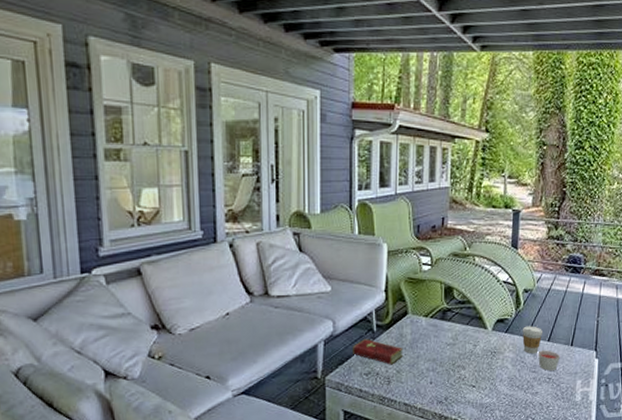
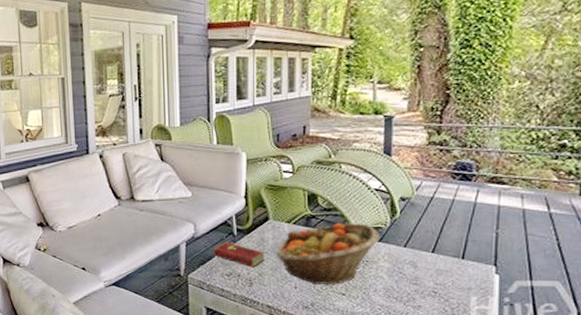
fruit basket: none [412,315,506,378] -> present [275,223,380,284]
coffee cup: present [522,326,542,354] -> none [400,236,425,266]
candle: present [537,350,561,371] -> none [419,262,449,284]

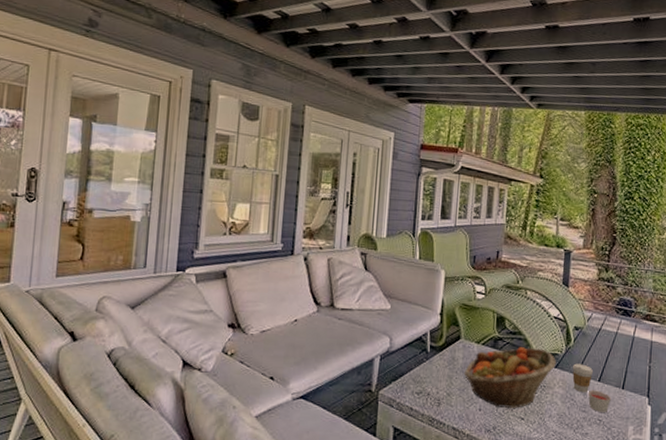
hardcover book: present [214,242,265,268] -> none [406,358,455,387]
coffee cup: none [400,236,425,266] -> present [572,363,593,393]
candle: none [419,262,449,284] -> present [587,390,612,412]

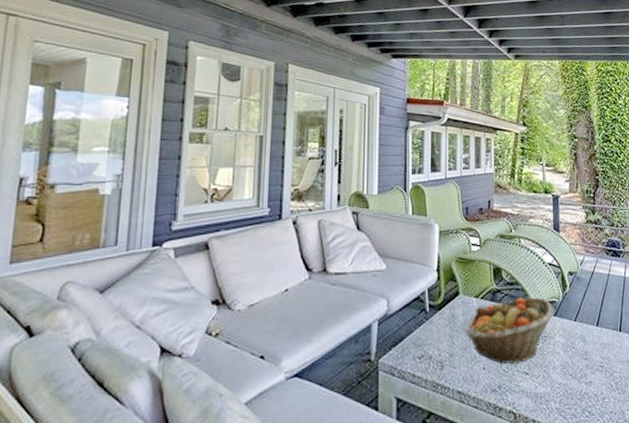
coffee cup: present [572,363,593,393] -> none [571,309,590,340]
candle: present [587,390,612,412] -> none [587,335,611,358]

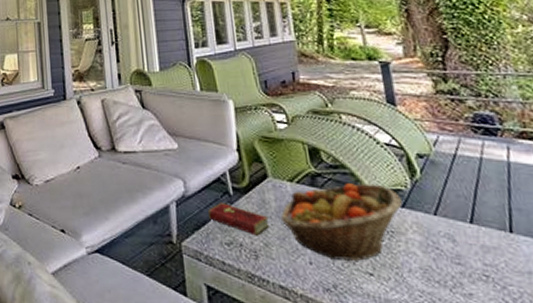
hardcover book: none [406,320,456,348] -> present [208,203,270,236]

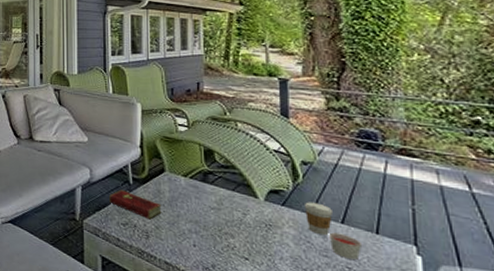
fruit basket: present [280,183,402,261] -> none [172,182,282,247]
coffee cup: none [427,201,460,240] -> present [305,202,332,236]
candle: none [457,235,498,265] -> present [328,232,363,260]

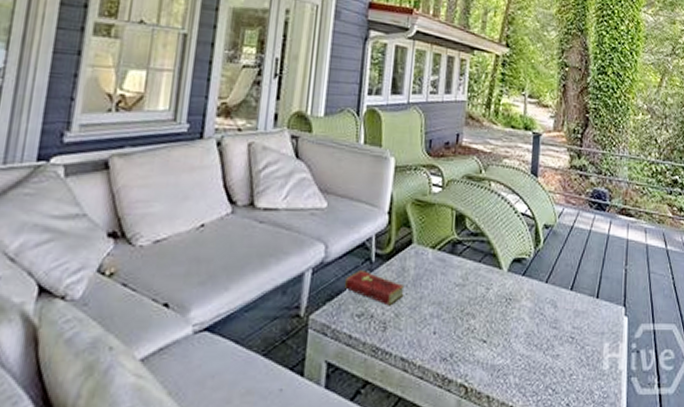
coffee cup: present [305,202,332,236] -> none [542,269,564,305]
candle: present [328,232,363,260] -> none [559,301,586,328]

